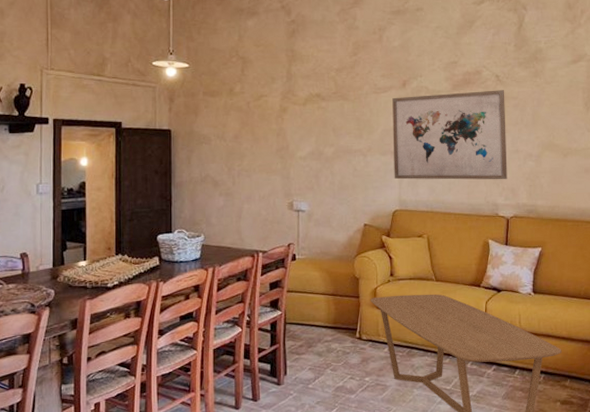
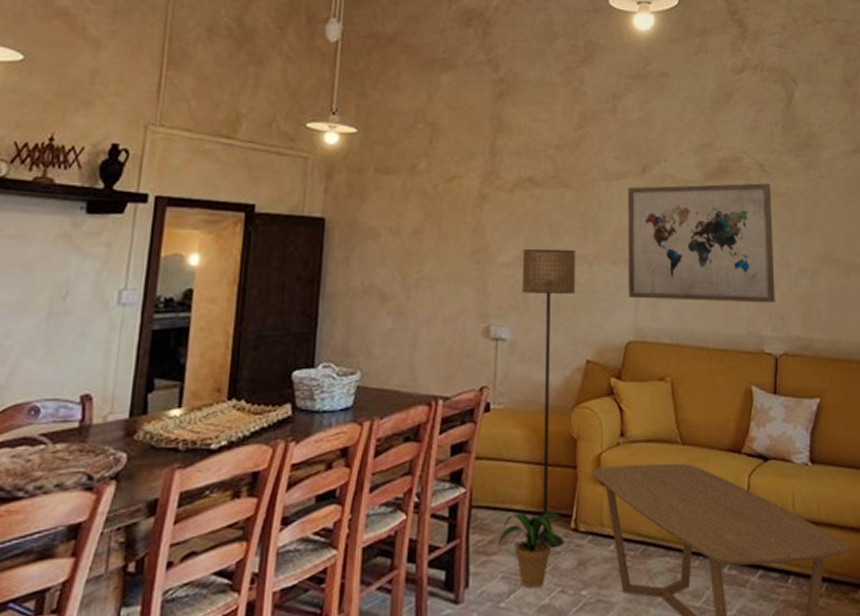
potted plant: none [306,326,352,375] -> present [499,511,565,588]
floor lamp: none [314,145,355,349] -> present [521,248,576,547]

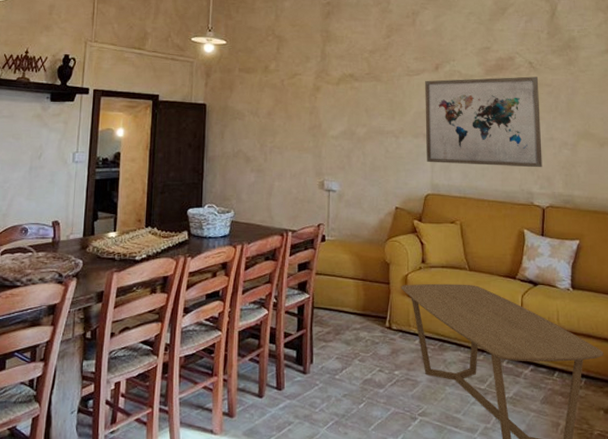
potted plant: present [499,511,565,588] -> none [334,313,381,366]
floor lamp: present [521,248,576,547] -> none [346,125,387,339]

